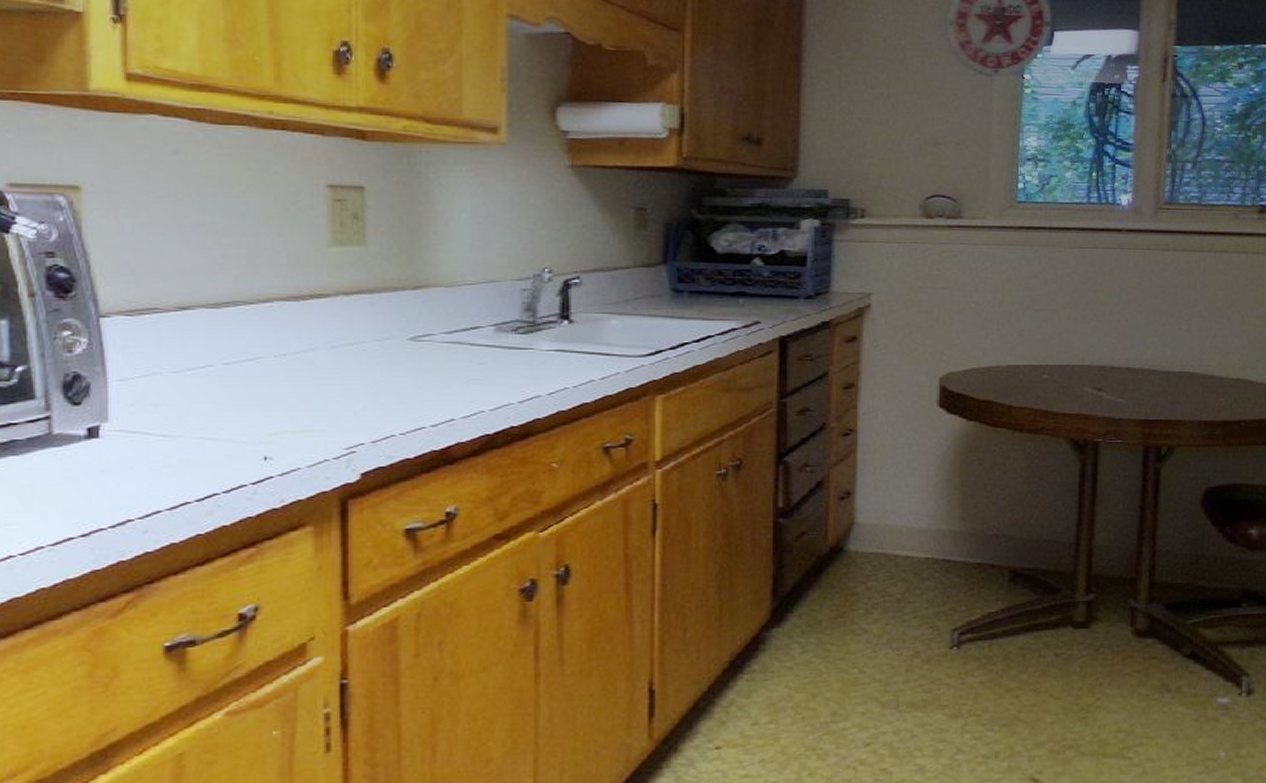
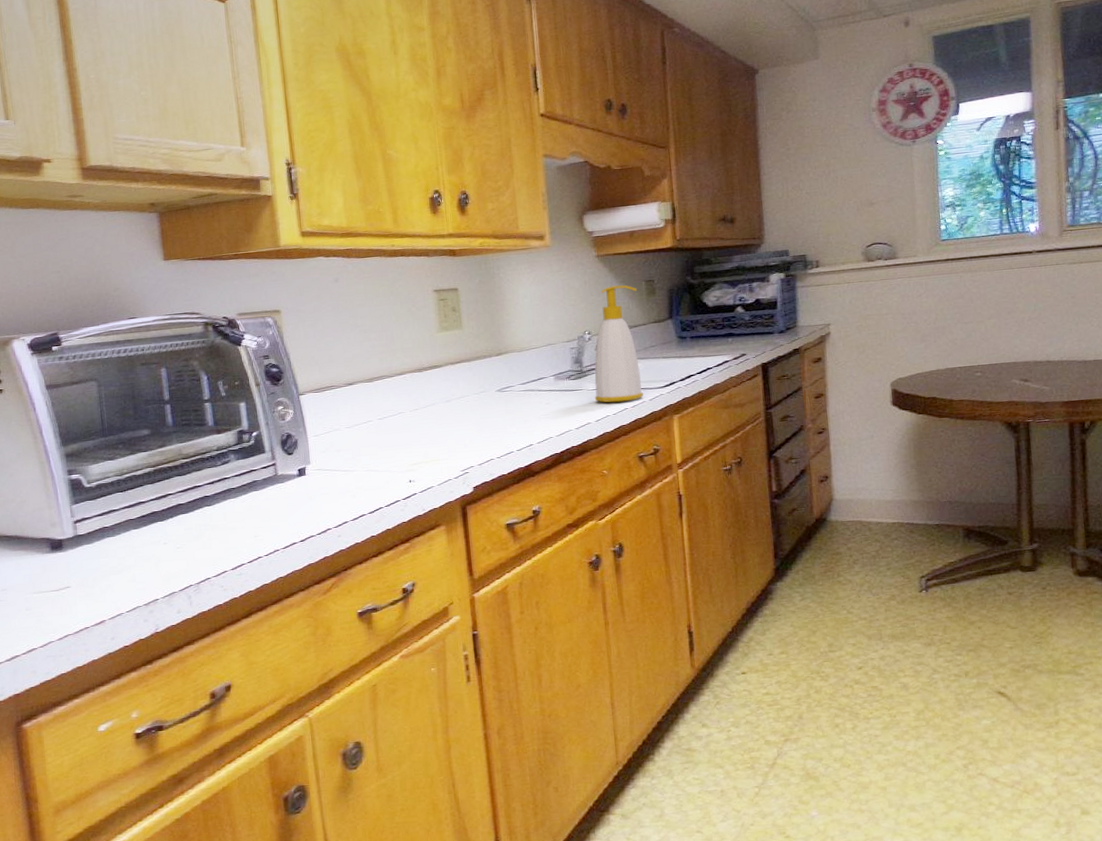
soap bottle: none [550,209,622,371] -> present [594,285,643,403]

